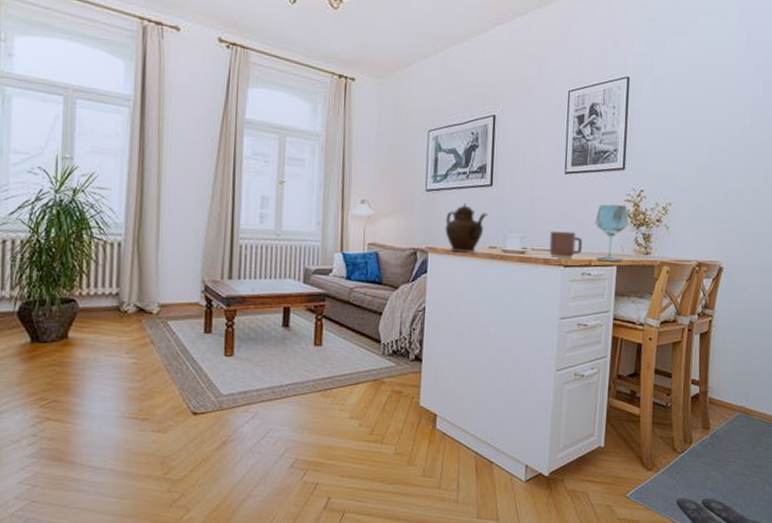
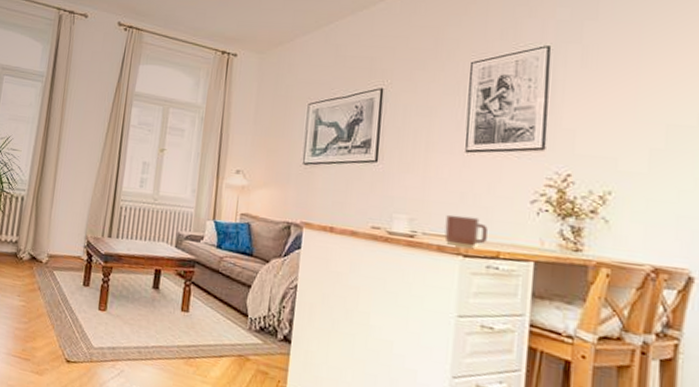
teapot: present [445,202,488,253] -> none [322,178,371,232]
wine glass: present [595,204,630,262] -> none [504,188,552,258]

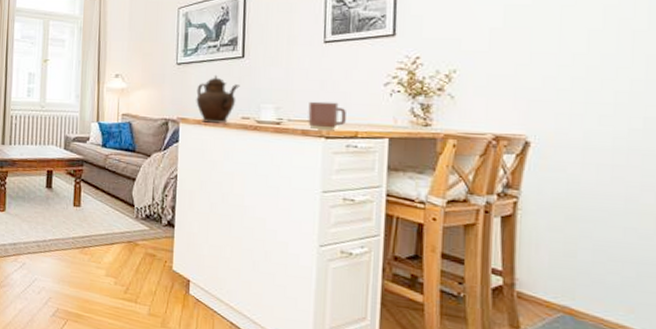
teapot: none [322,178,371,232] -> present [196,74,240,124]

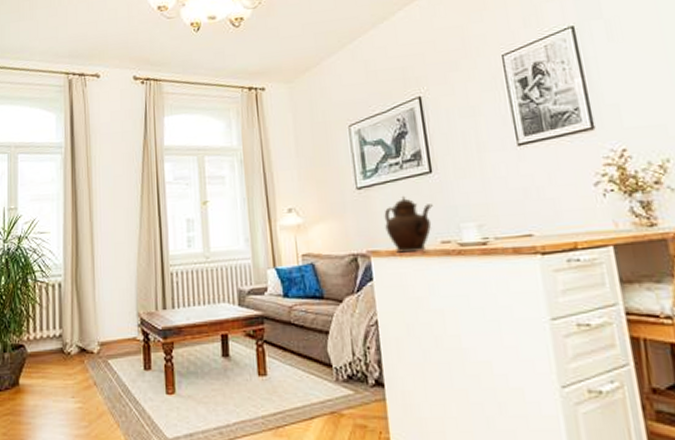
mug: present [308,101,346,130] -> none [514,211,561,245]

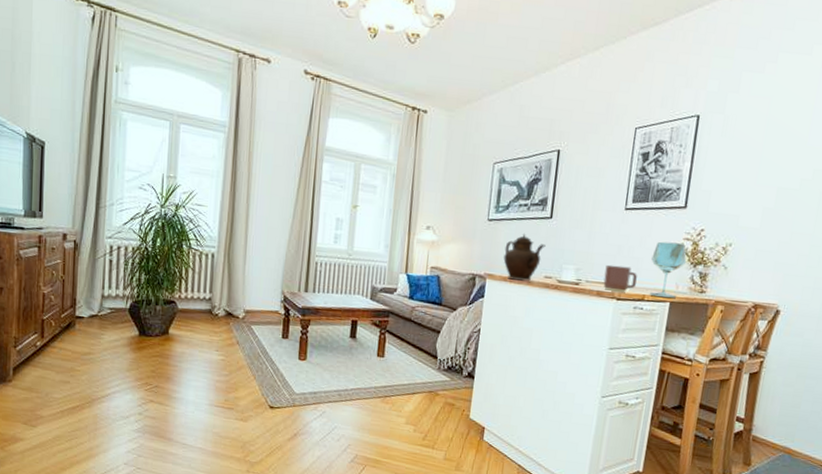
mug: none [514,211,561,245] -> present [603,264,637,292]
wine glass: none [569,171,621,242] -> present [650,241,687,299]

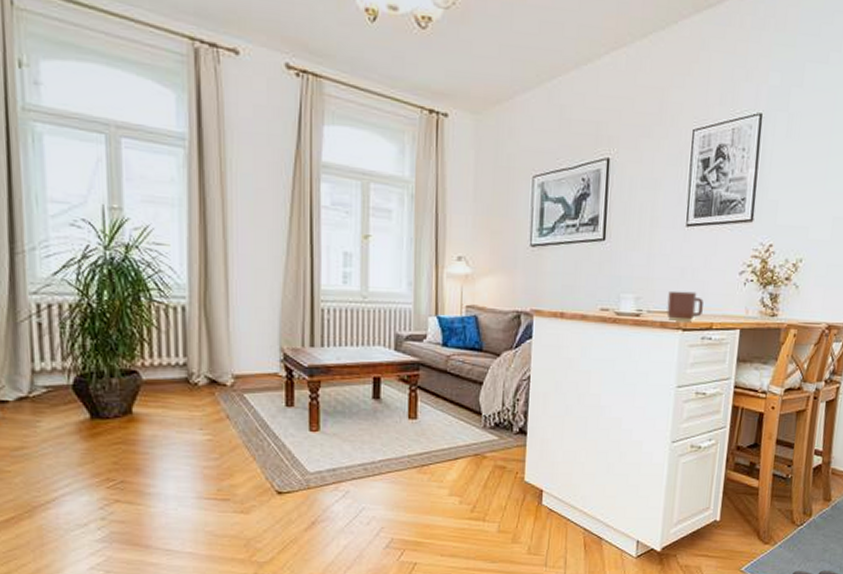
teapot: present [503,233,546,282] -> none [552,259,600,316]
wine glass: present [650,241,687,299] -> none [718,261,756,325]

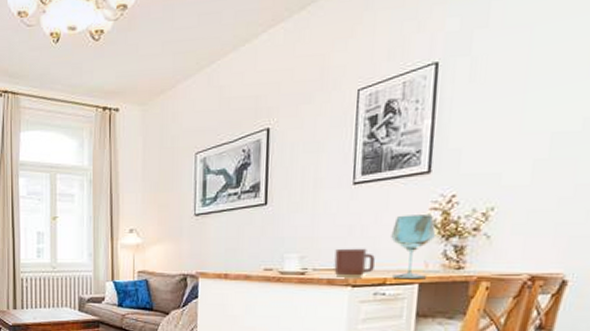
wine glass: none [718,261,756,325] -> present [391,215,437,280]

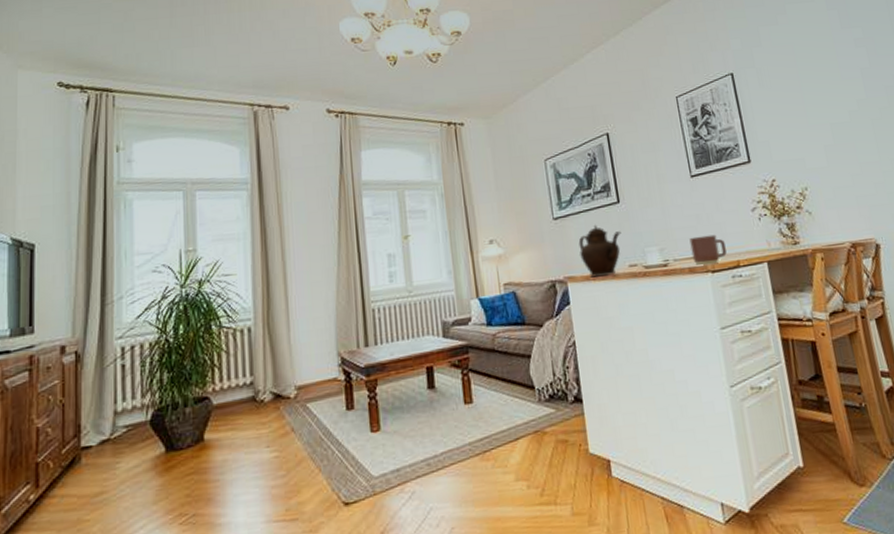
teapot: none [216,224,262,276] -> present [578,224,621,278]
wine glass: present [391,215,437,280] -> none [732,198,773,259]

